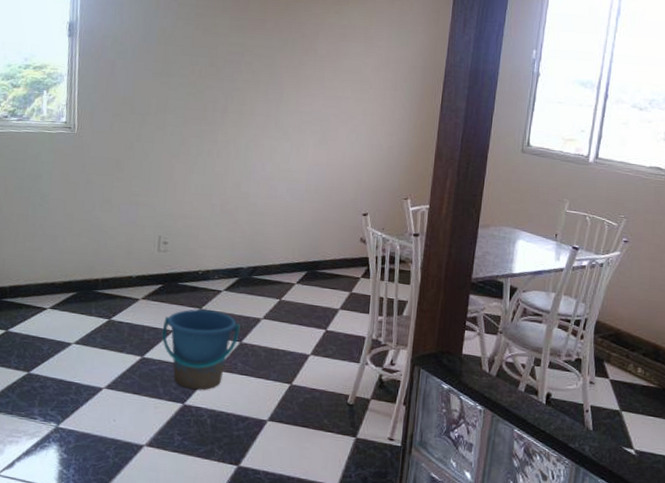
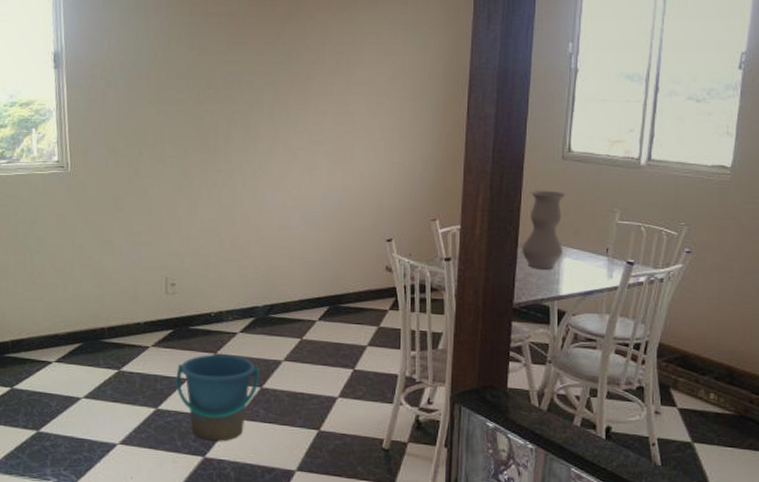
vase: none [482,178,523,250] -> present [522,190,566,270]

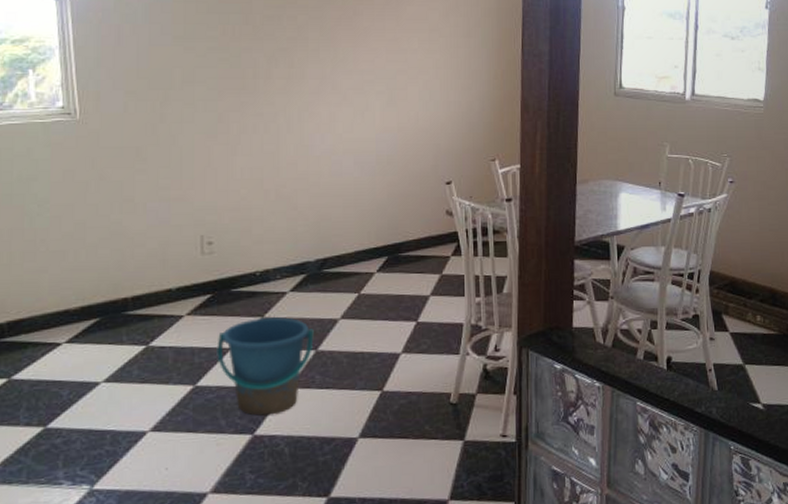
vase: present [522,190,566,270] -> none [581,126,620,206]

